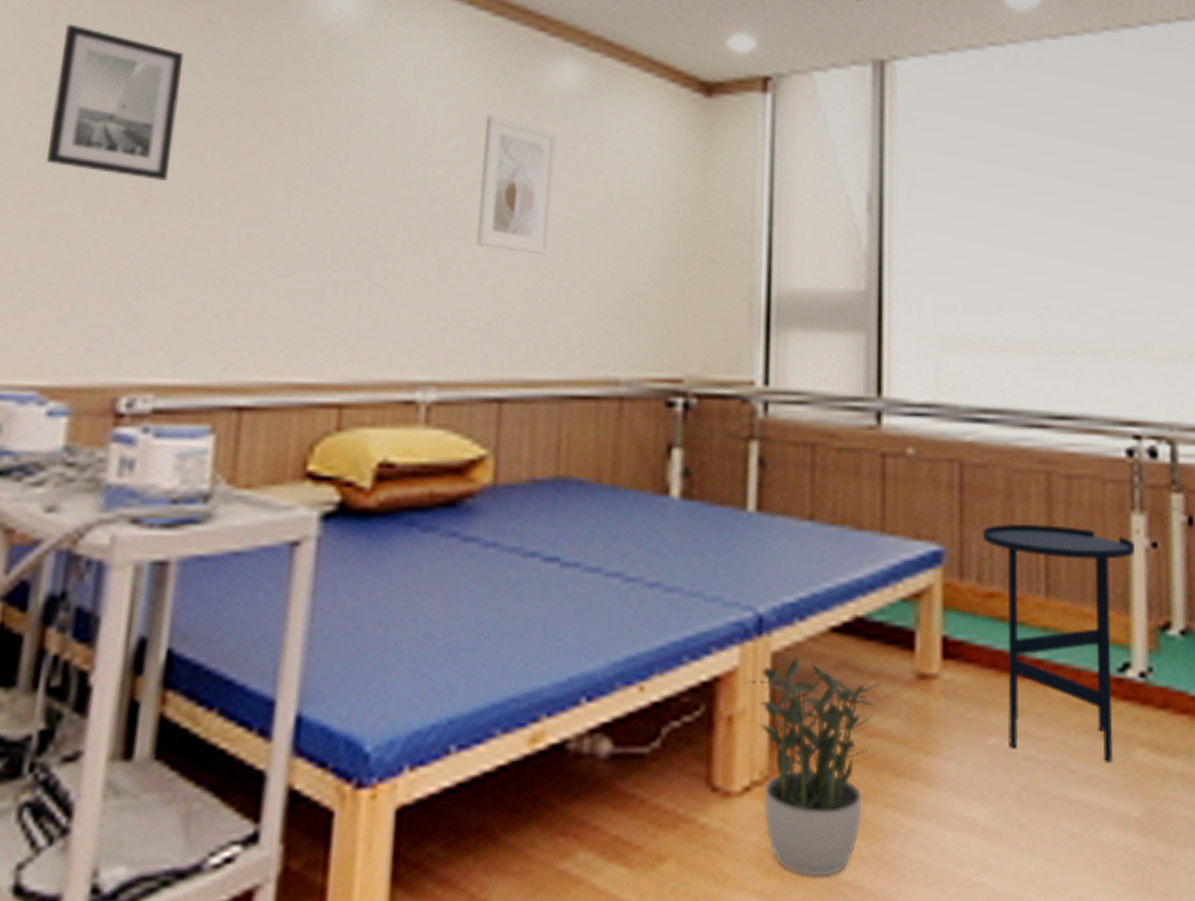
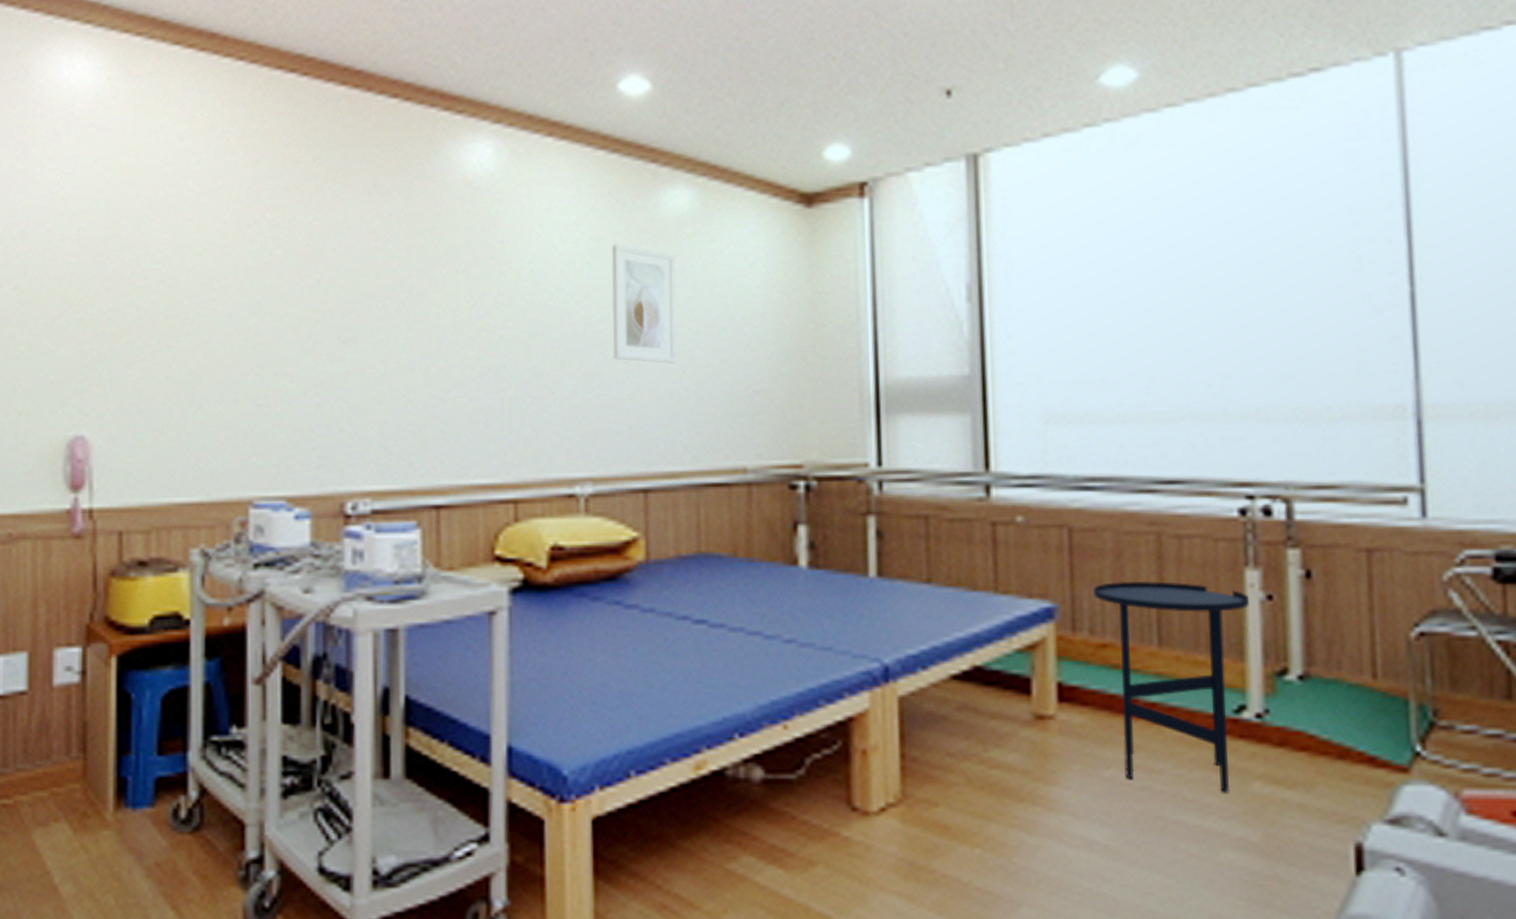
wall art: present [45,23,183,182] -> none [266,201,361,326]
potted plant: present [744,658,882,877] -> none [875,701,1002,882]

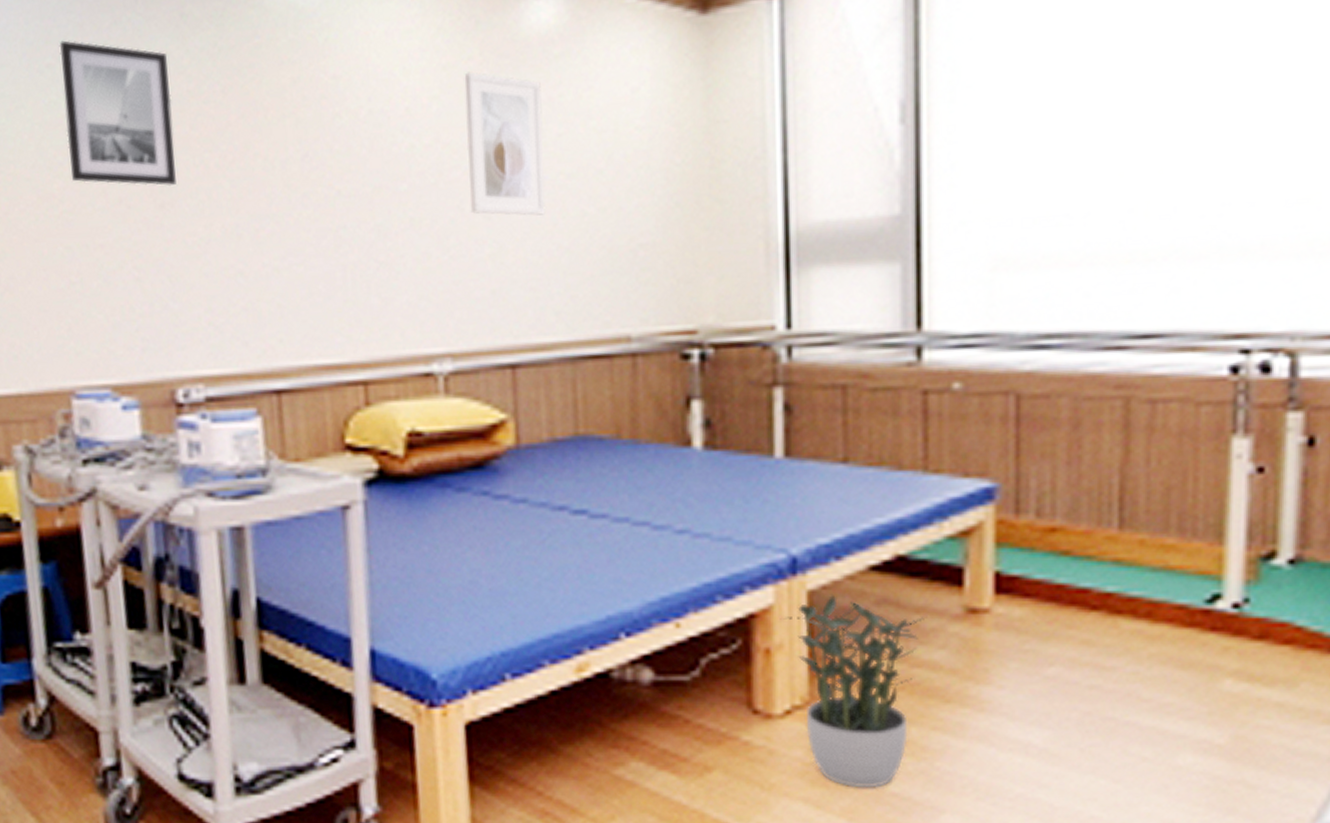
wall art: none [266,201,361,326] -> present [59,40,176,187]
potted plant: none [875,701,1002,882] -> present [780,595,928,788]
side table: present [1094,580,1249,793] -> none [1043,453,1234,692]

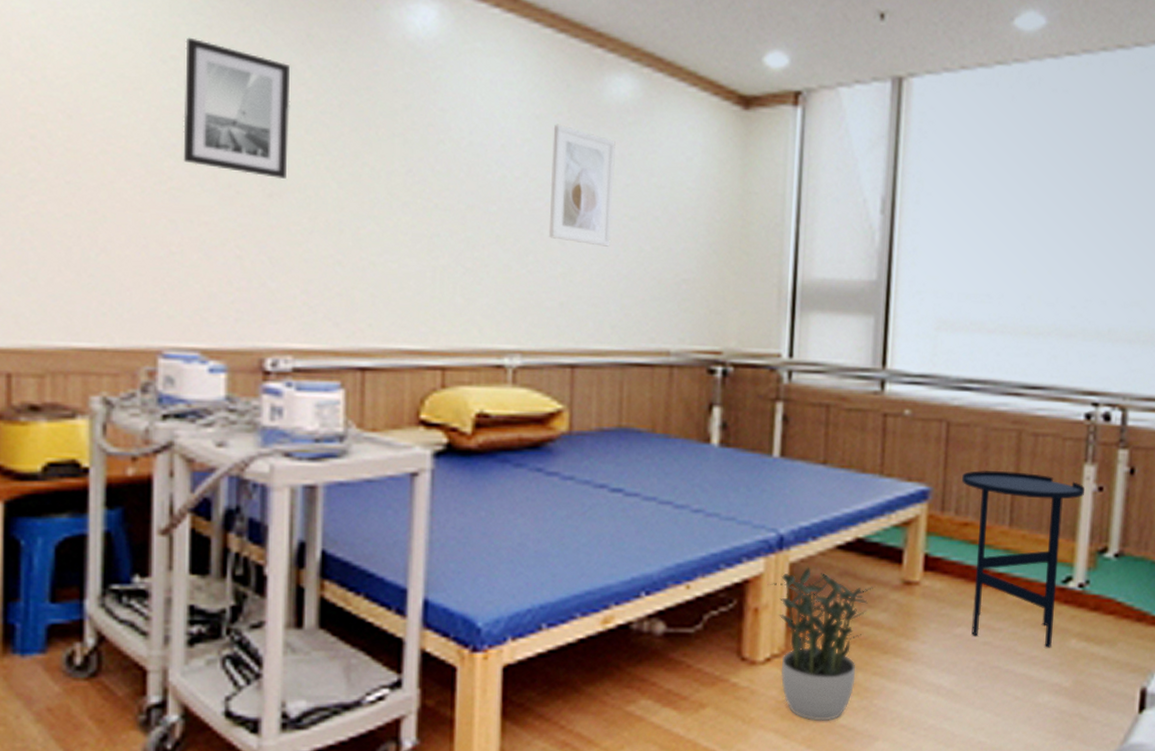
side table: none [1043,453,1234,692] -> present [962,470,1085,648]

